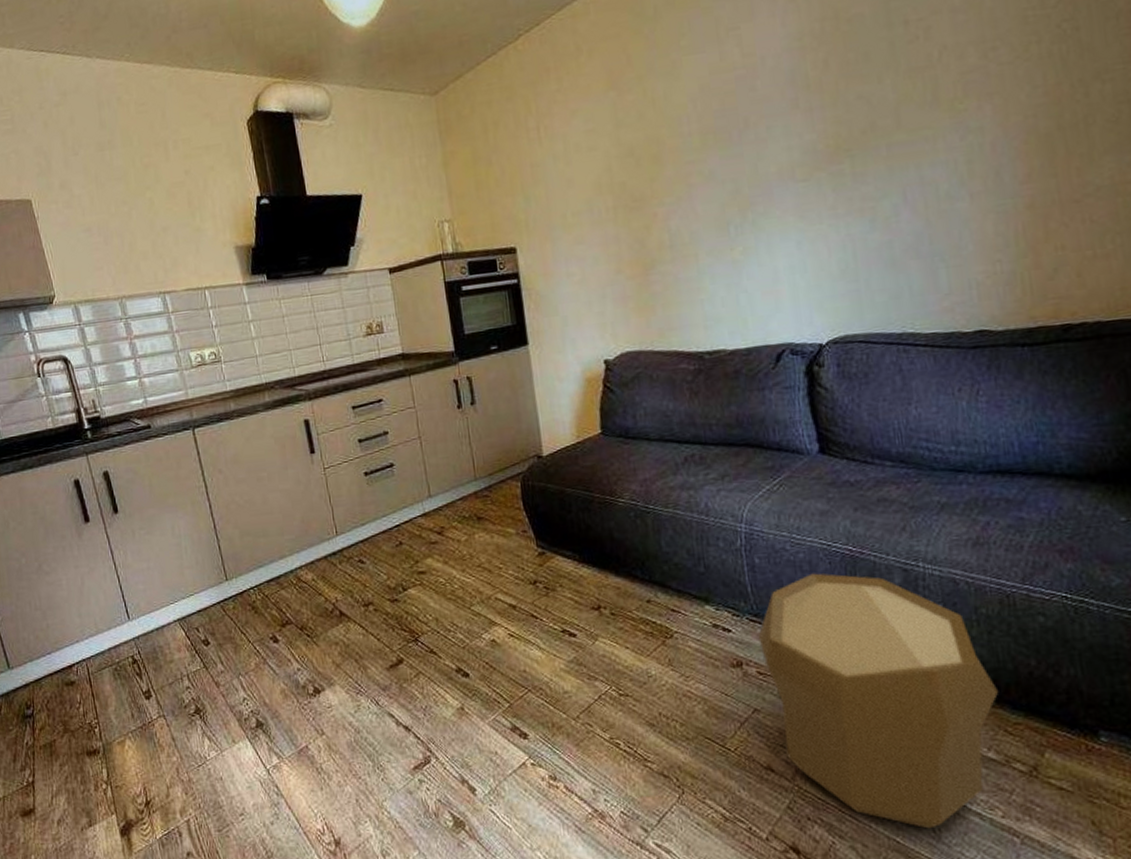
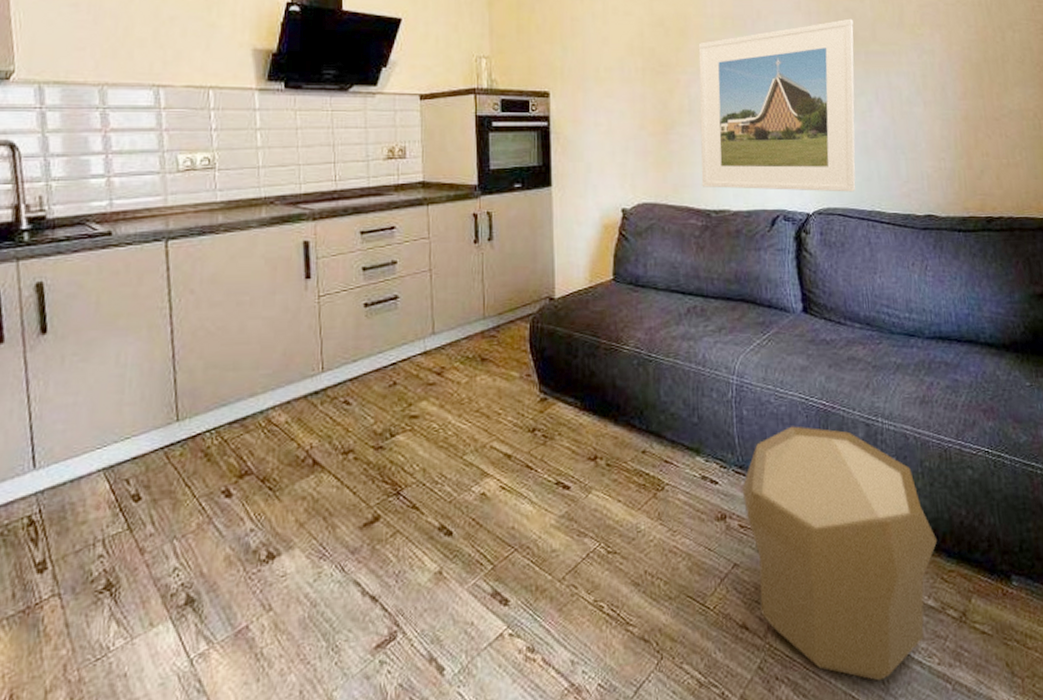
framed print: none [675,106,881,328] -> present [698,18,856,192]

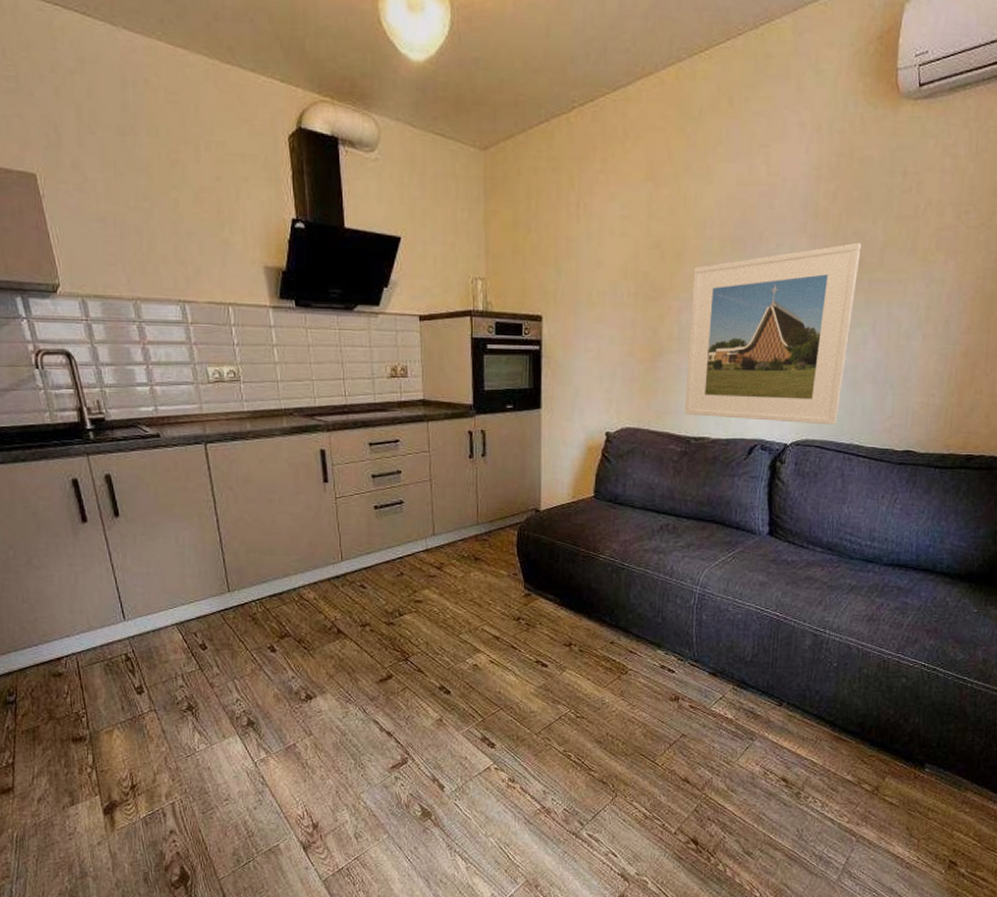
pouf: present [742,426,938,681] -> none [695,631,864,829]

